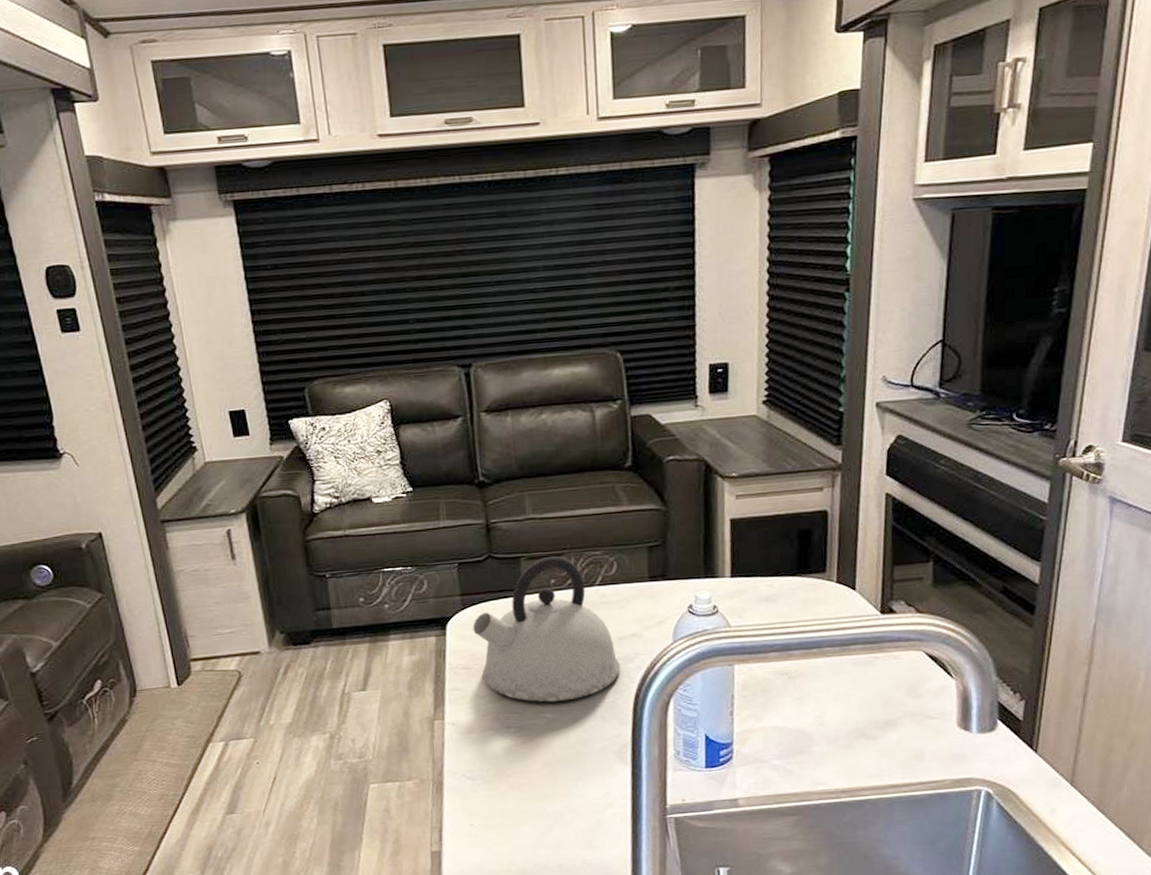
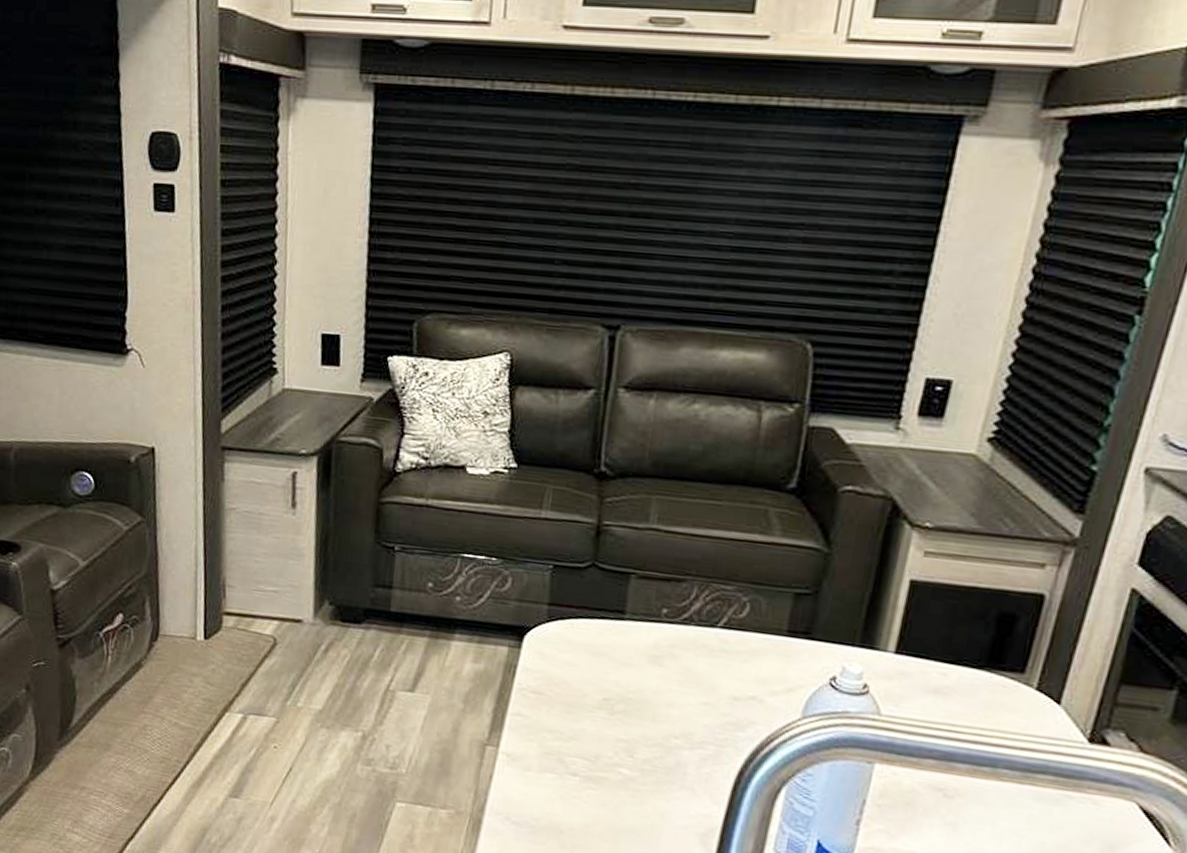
kettle: present [473,556,620,702] -> none [555,579,728,760]

